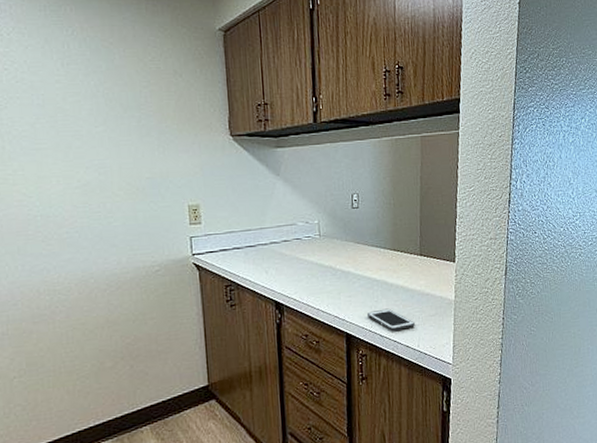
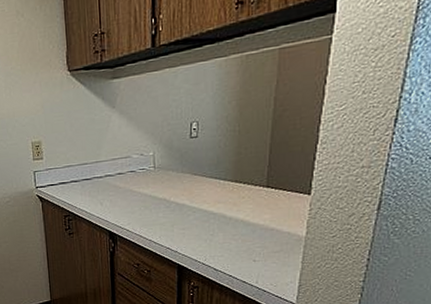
cell phone: present [366,308,415,331] -> none [200,242,254,265]

